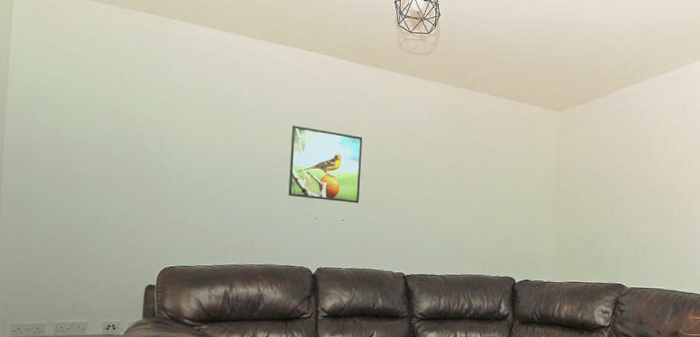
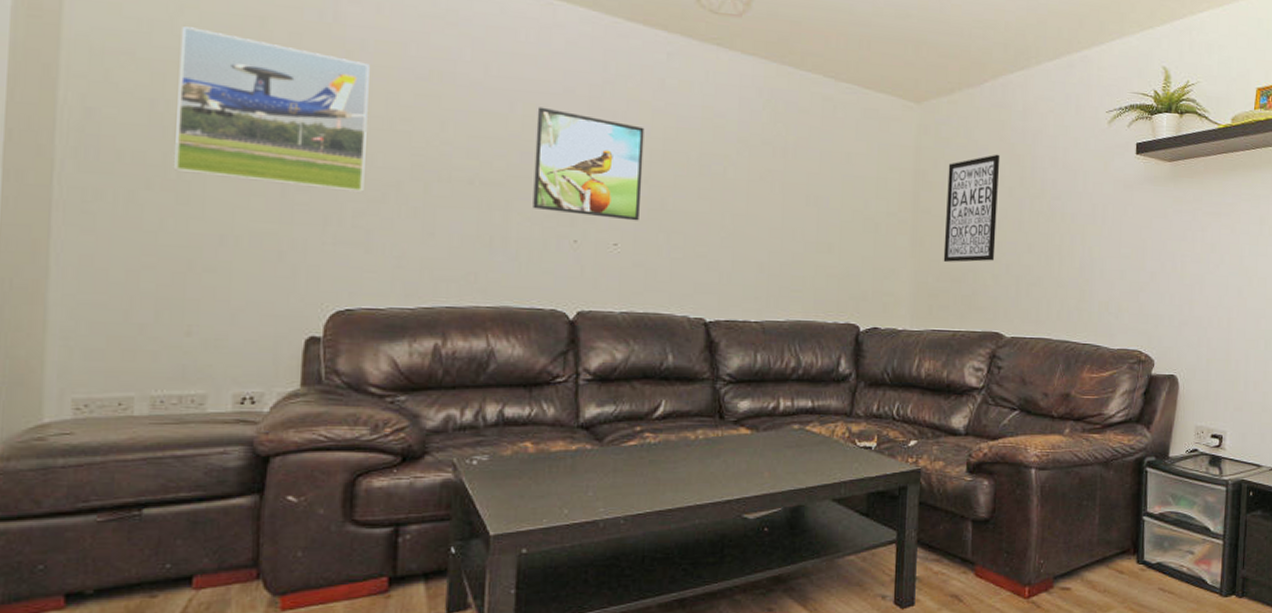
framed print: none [70,82,186,187] -> present [175,26,370,192]
wall art: none [578,147,622,231] -> present [943,154,1001,262]

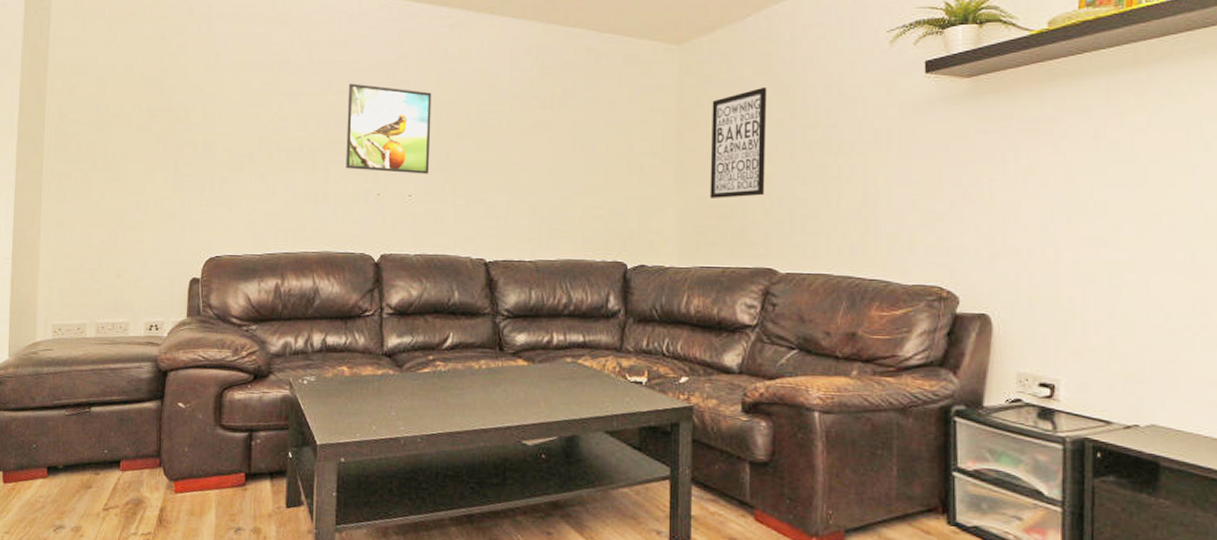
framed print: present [175,26,370,192] -> none [110,49,231,163]

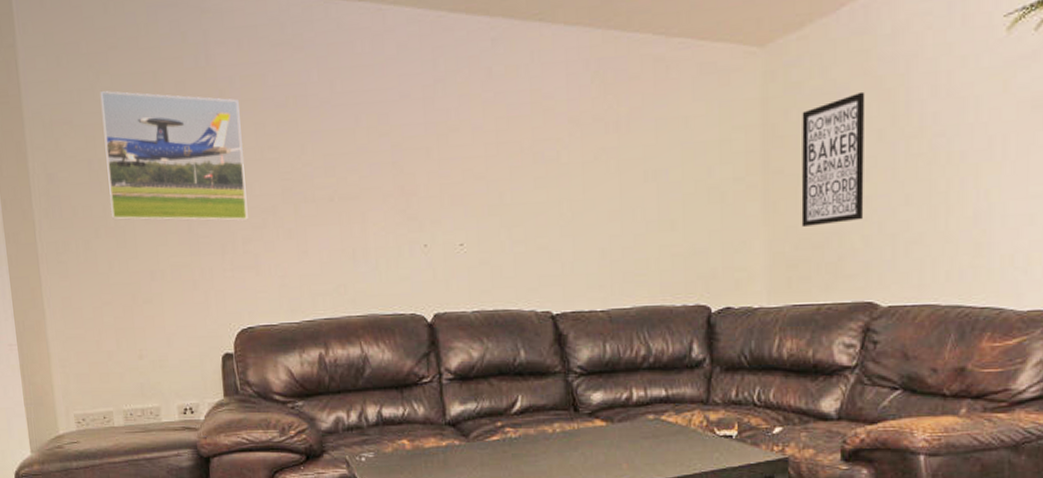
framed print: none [110,49,231,163] -> present [100,91,248,221]
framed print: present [346,83,432,174] -> none [379,116,481,219]

